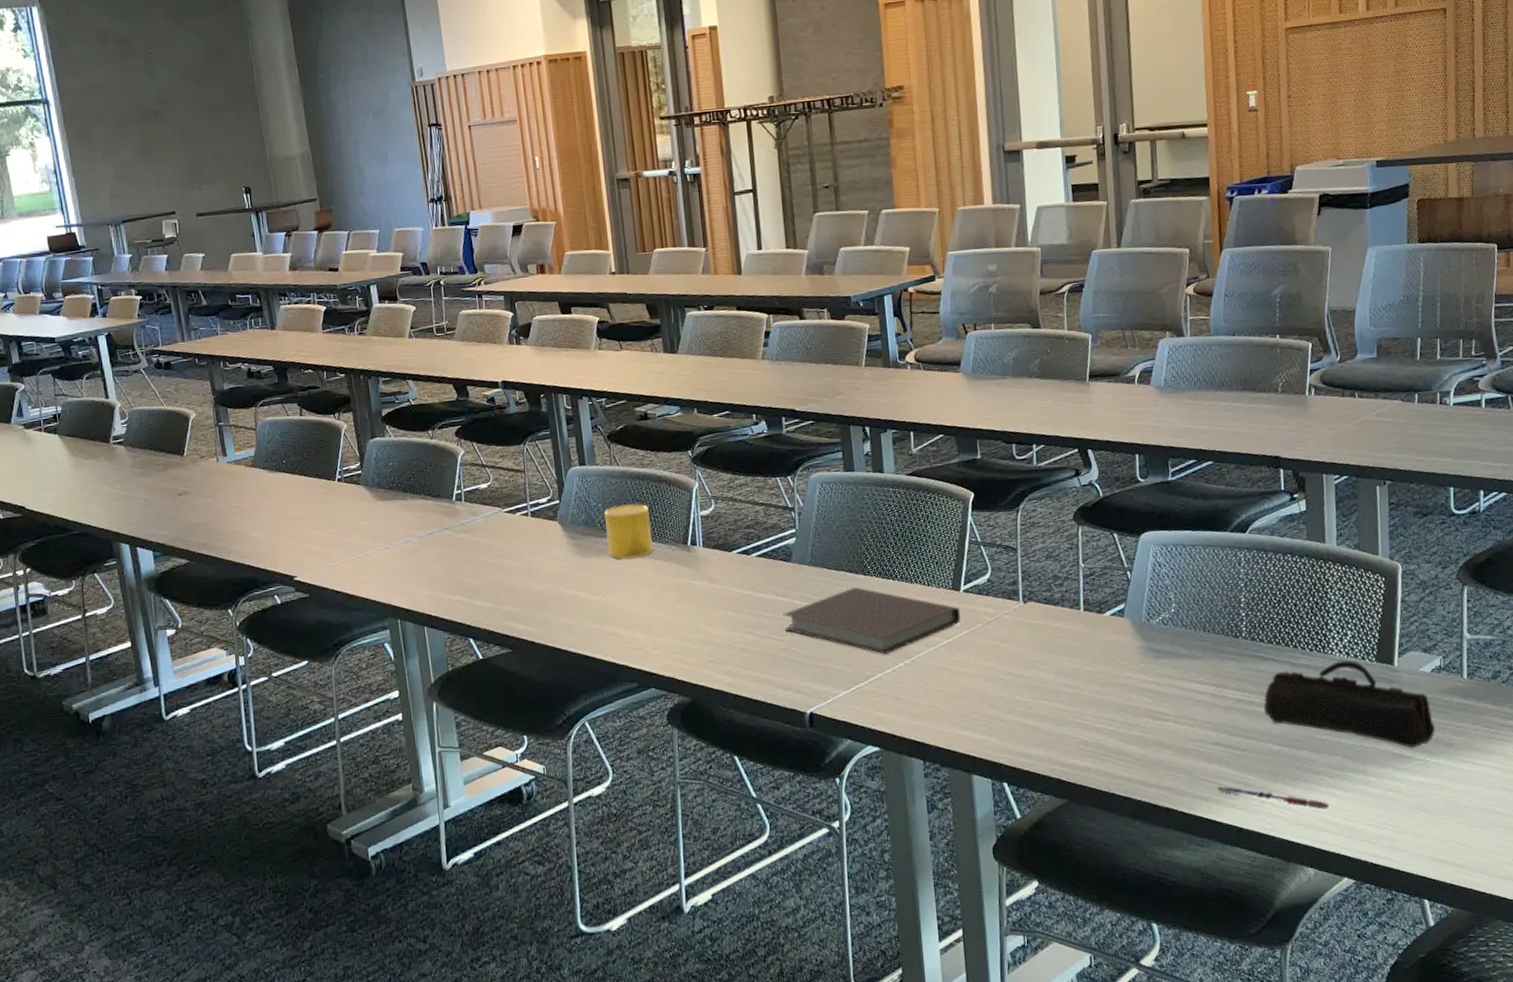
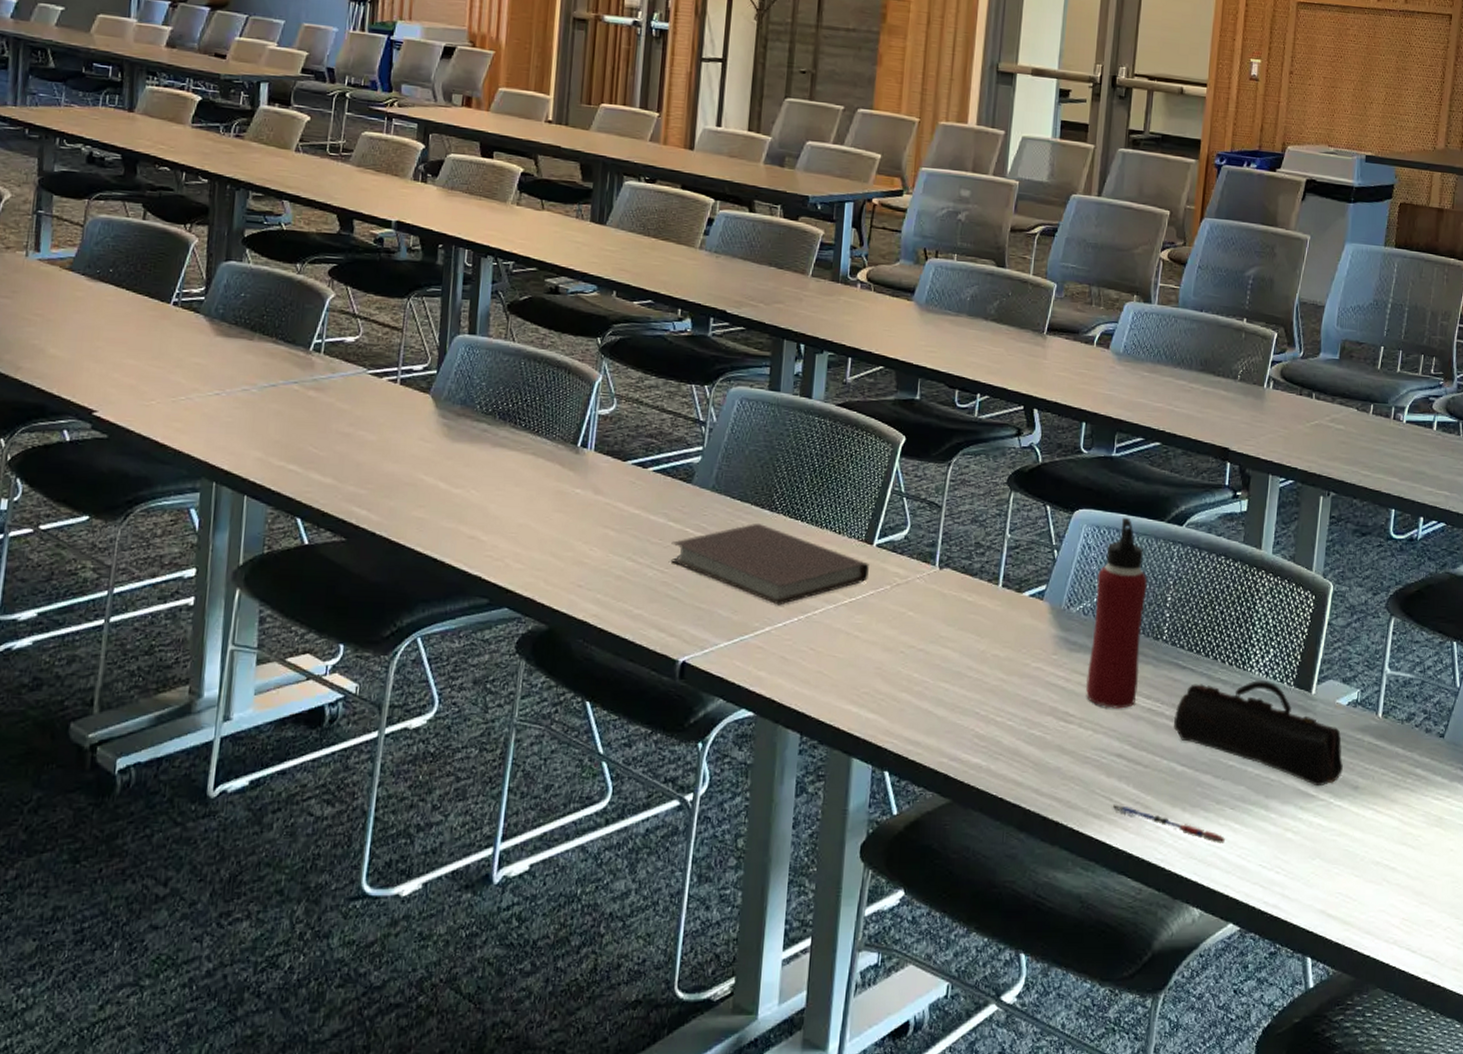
cup: present [604,503,654,560] -> none [483,387,540,453]
water bottle: none [1171,533,1225,704] -> present [1085,517,1148,709]

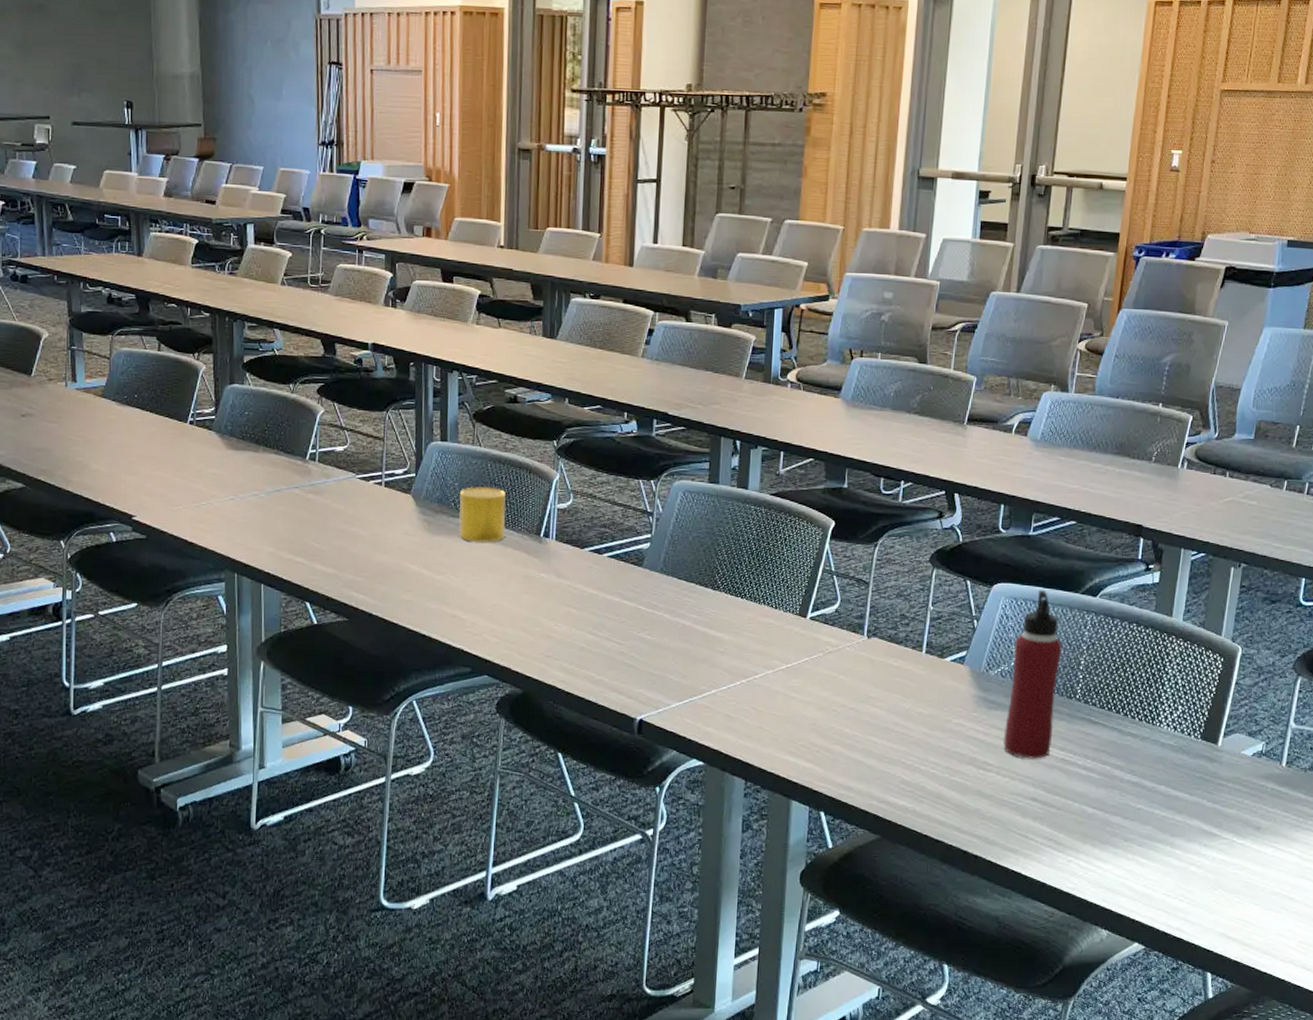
cup: none [483,387,540,453] -> present [458,486,506,543]
notebook: present [670,523,869,606] -> none [625,601,803,671]
pen: present [1112,804,1225,844] -> none [1027,840,1132,875]
pencil case: present [1174,680,1343,785] -> none [1085,734,1246,826]

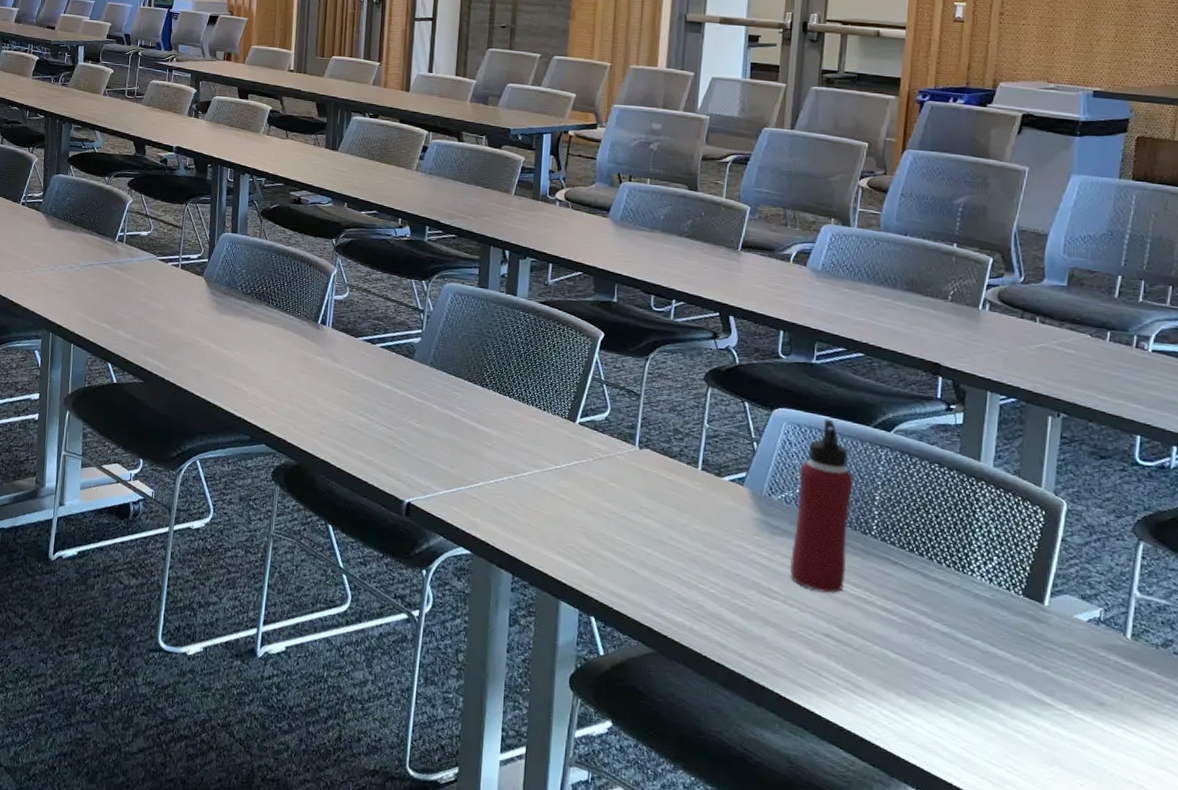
cup: present [458,486,506,543] -> none [244,274,288,325]

